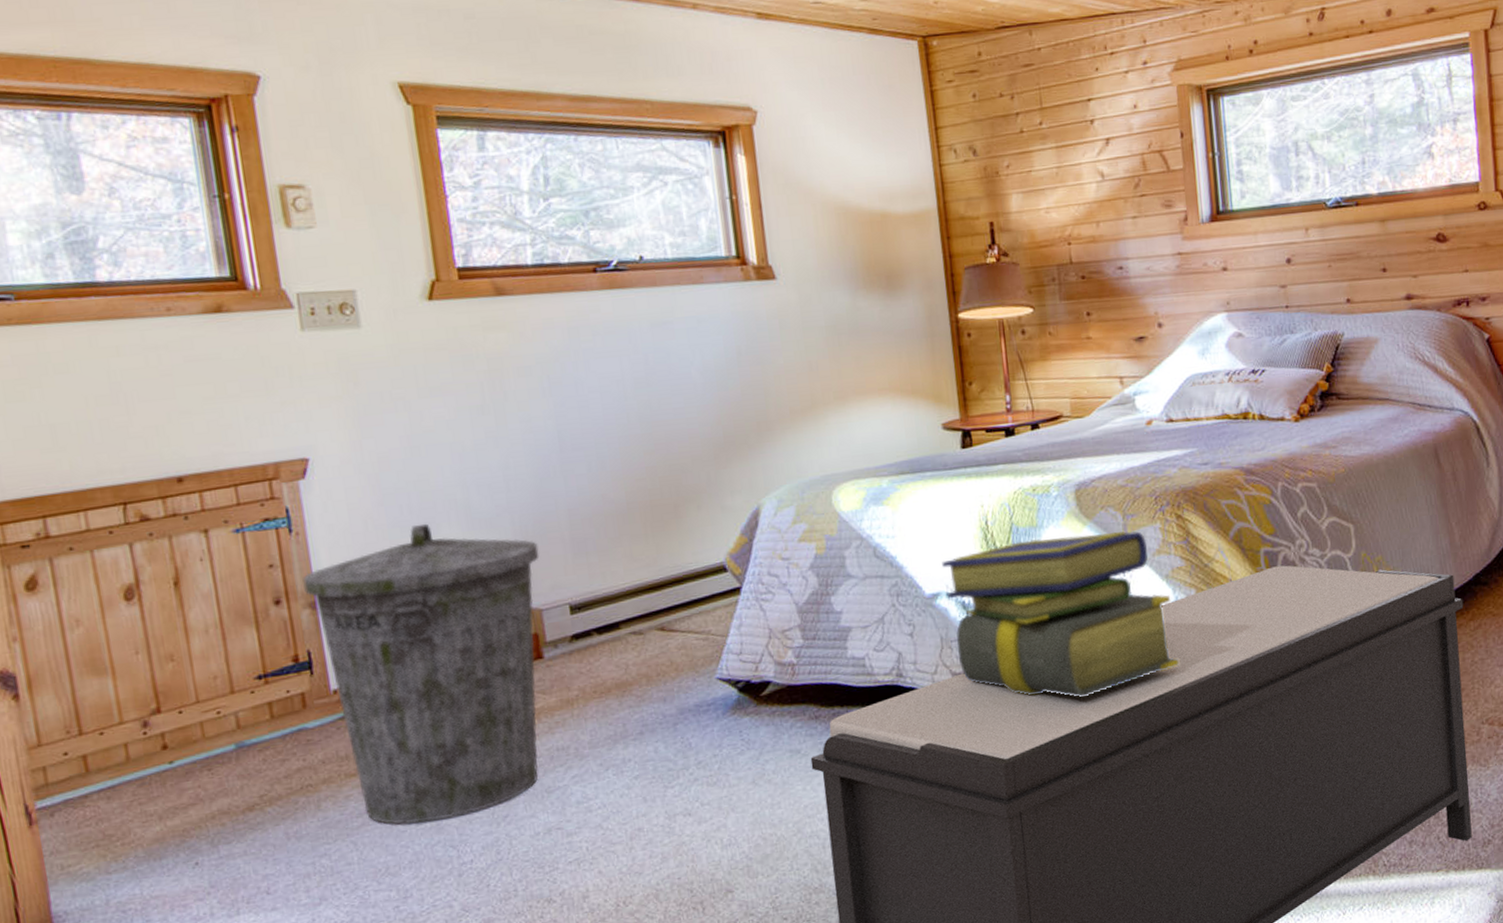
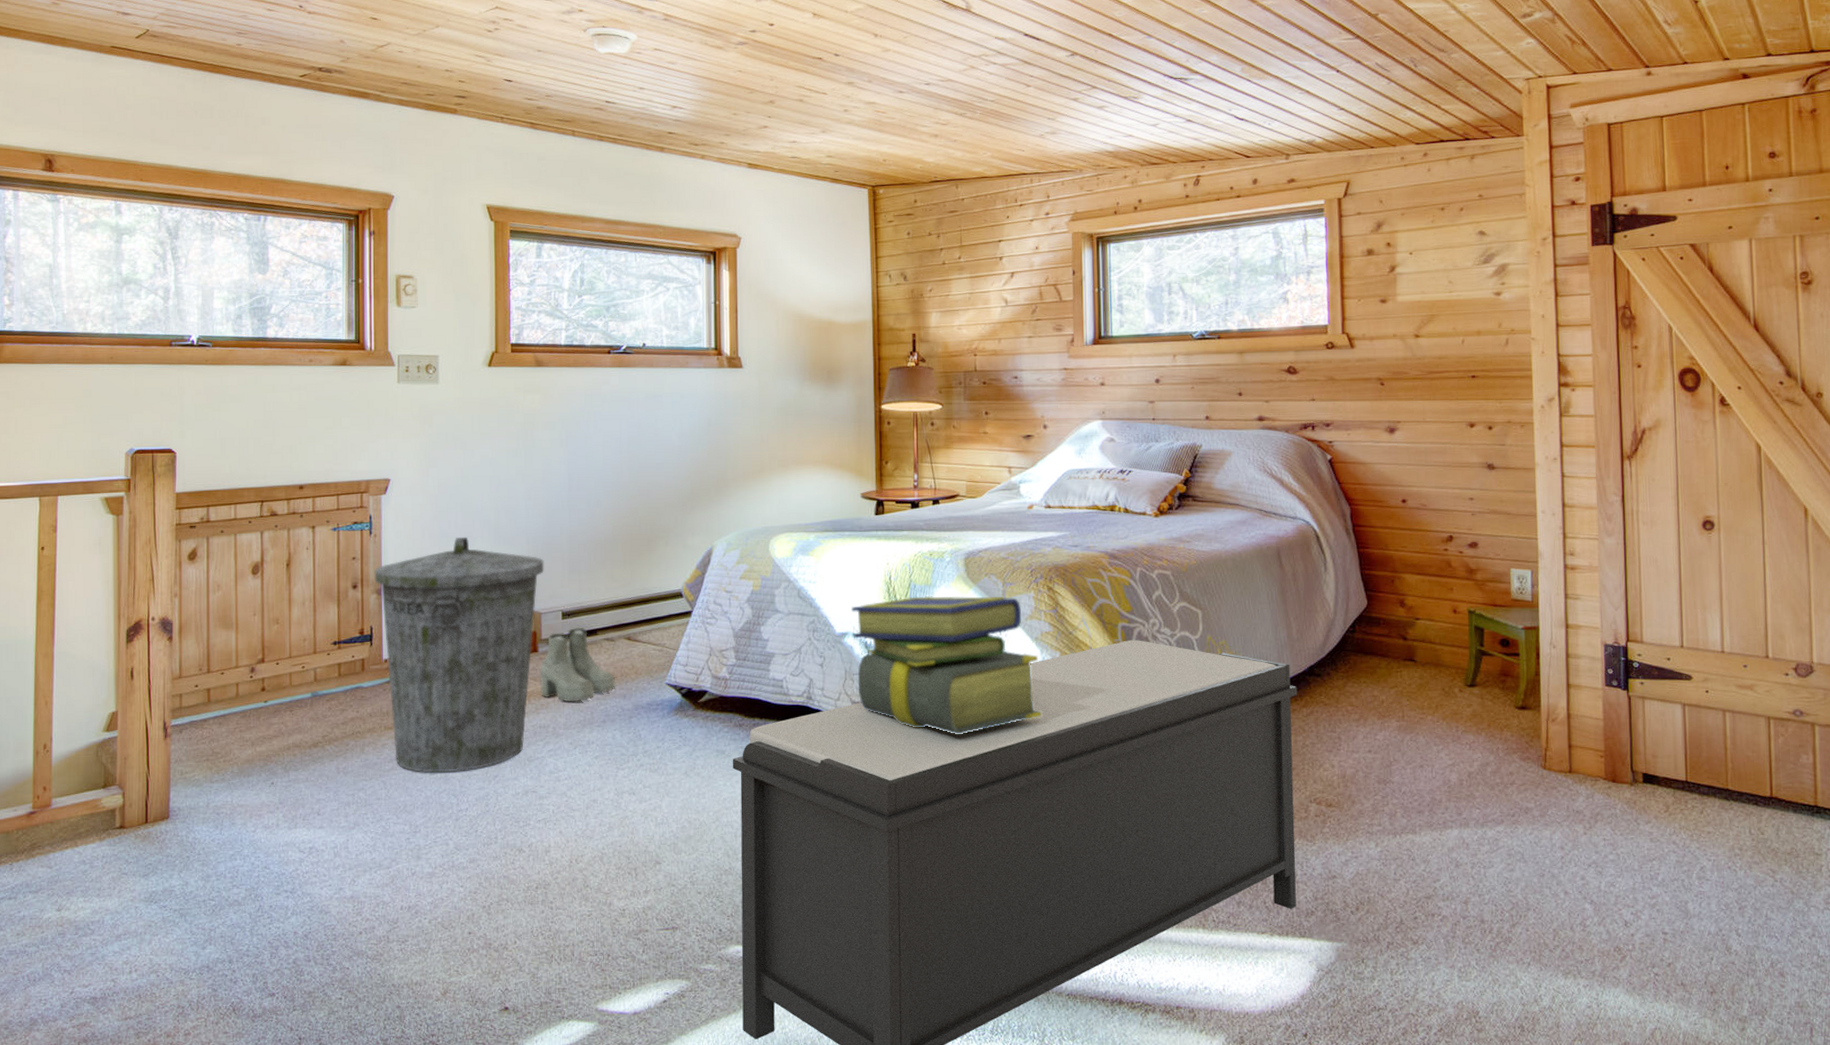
boots: none [548,621,651,715] -> present [539,627,615,702]

